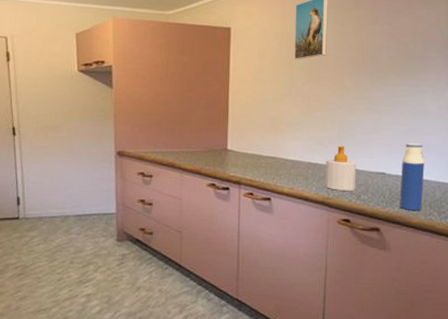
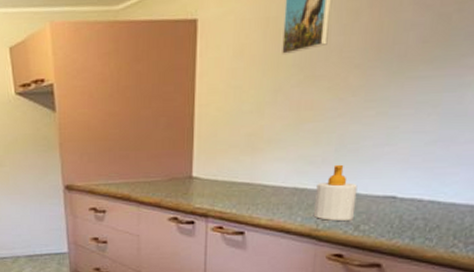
water bottle: present [400,143,425,212] -> none [411,156,455,243]

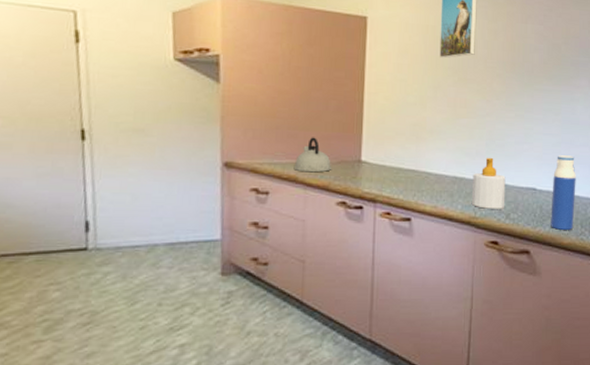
kettle: none [127,156,164,191] -> present [293,137,332,173]
water bottle: none [411,156,455,243] -> present [551,155,576,231]

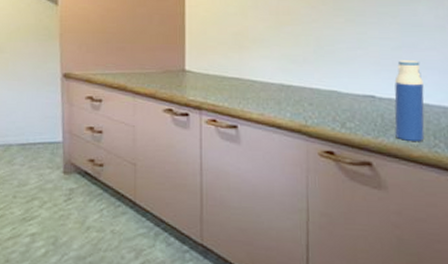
kettle: present [293,137,332,173] -> none [123,49,158,82]
soap bottle: present [471,157,506,209] -> none [301,64,339,118]

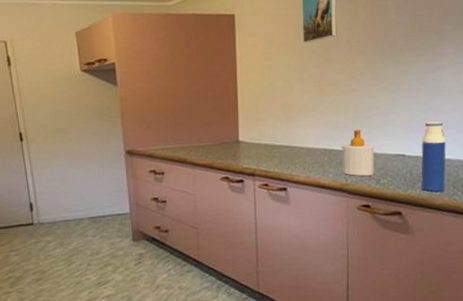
soap bottle: none [301,64,339,118] -> present [342,129,375,176]

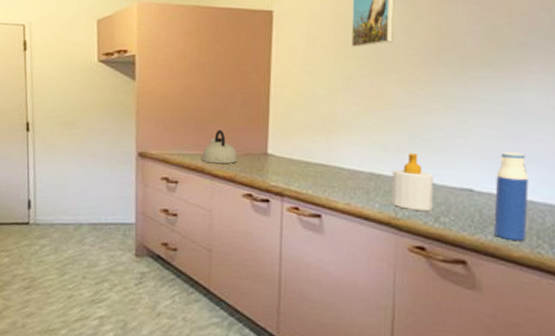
kettle: none [182,124,215,154] -> present [201,130,238,164]

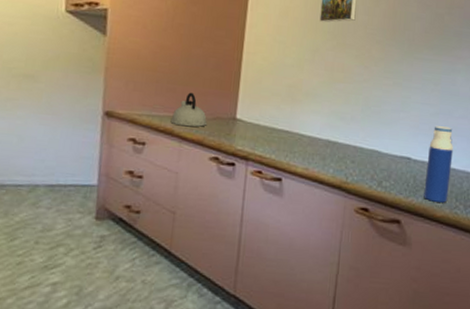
soap bottle: present [391,152,434,211] -> none [343,123,380,176]

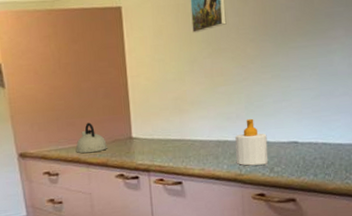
soap bottle: none [343,123,380,176] -> present [235,118,268,166]
water bottle: present [424,126,453,204] -> none [314,106,338,178]

